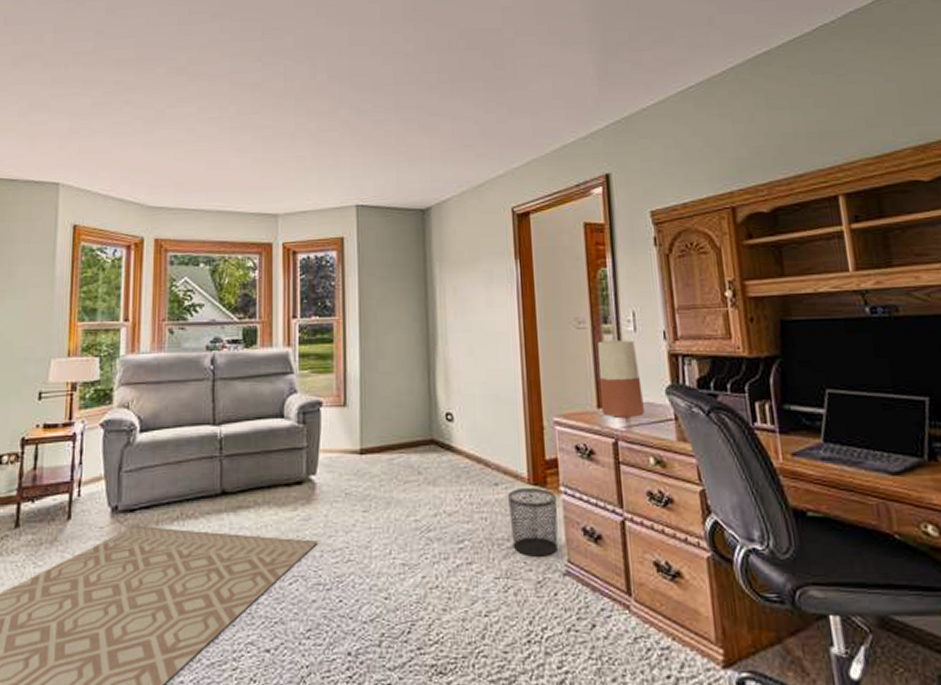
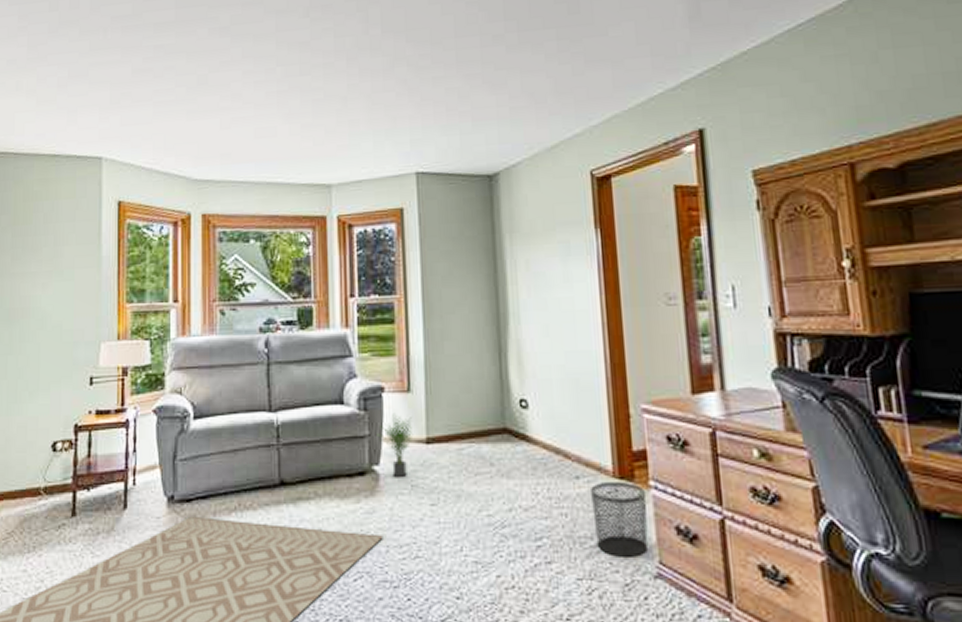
potted plant: none [314,425,349,487] -> present [377,412,414,478]
vase: present [598,340,646,418] -> none [691,317,748,405]

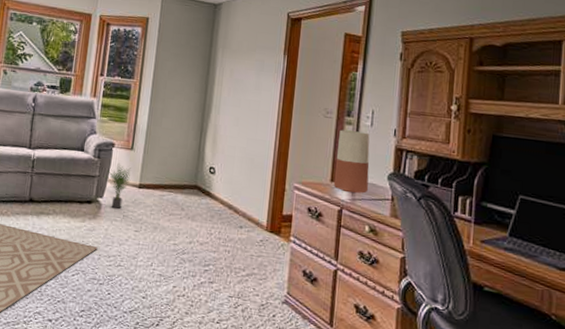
waste bin: present [591,481,648,557] -> none [246,233,287,288]
vase: none [691,317,748,405] -> present [333,129,370,194]

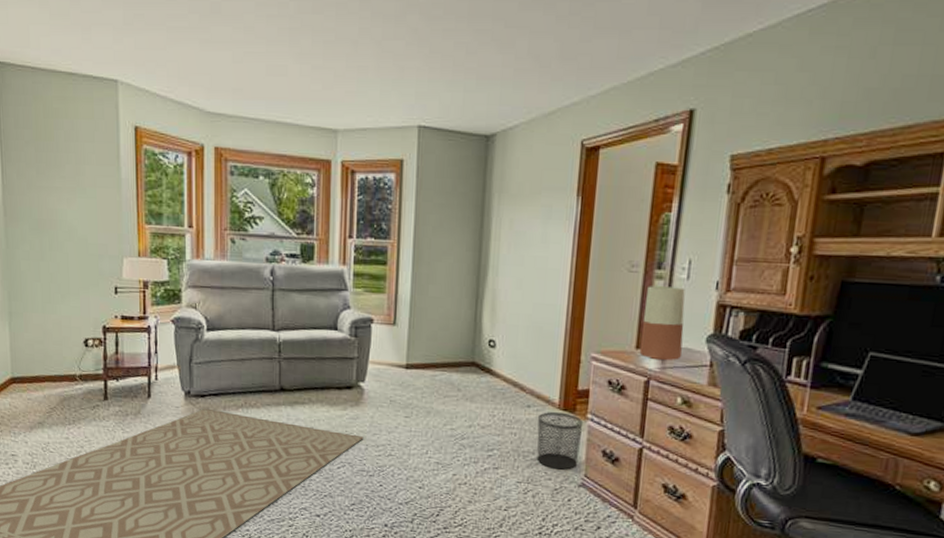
potted plant: present [104,162,131,210] -> none [364,341,396,394]
waste bin: none [246,233,287,288] -> present [537,411,584,470]

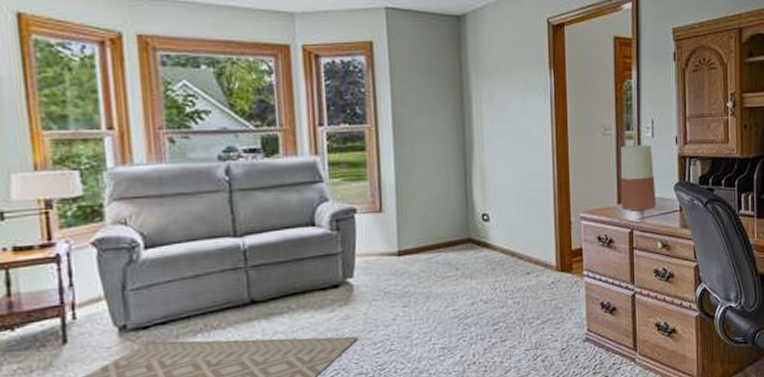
waste bin: present [537,411,584,470] -> none [539,273,581,330]

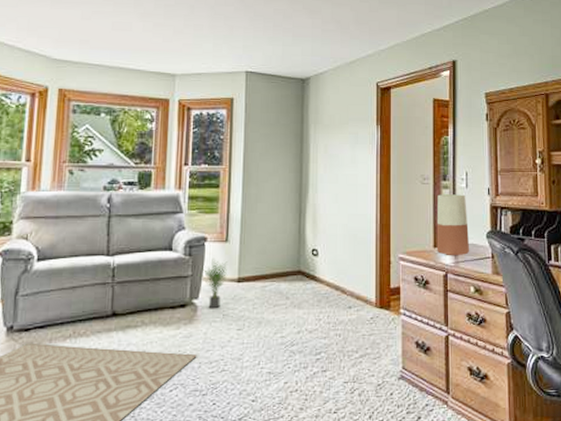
potted plant: none [350,231,386,288] -> present [198,258,228,309]

